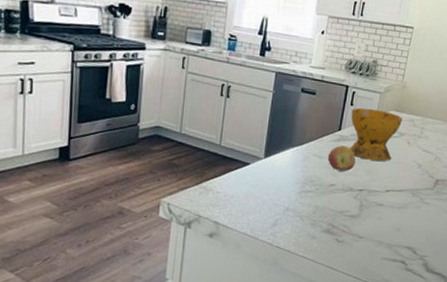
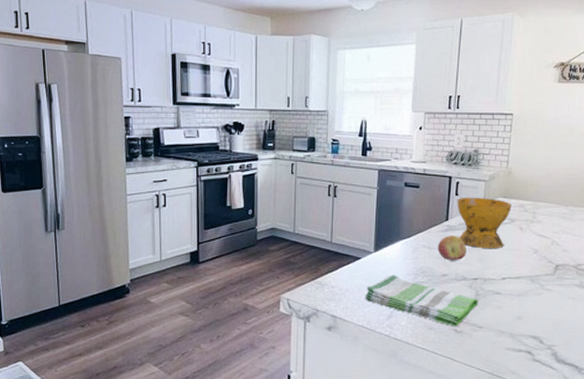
dish towel: none [250,182,362,237] -> present [365,275,478,327]

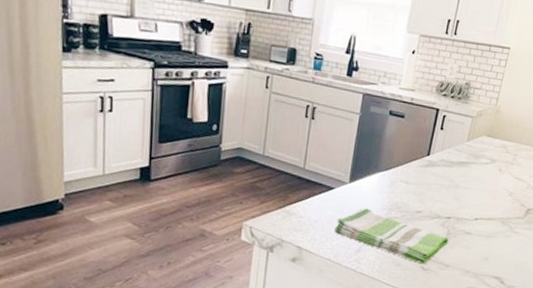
fruit: present [437,235,466,261] -> none [415,171,444,198]
bowl: present [457,197,511,249] -> none [438,132,495,189]

